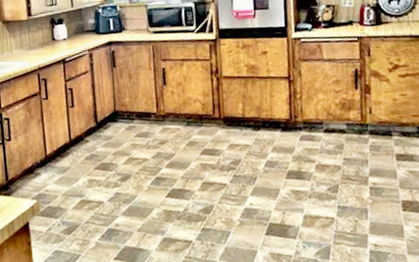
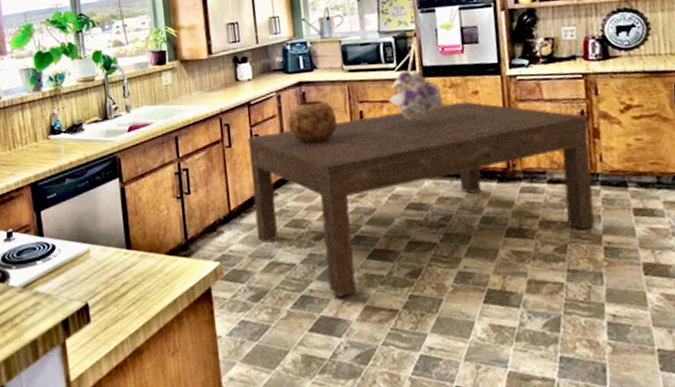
dining table: none [62,60,363,230] -> present [247,101,595,297]
decorative bowl: none [98,58,143,97] -> present [287,100,338,144]
bouquet: none [188,32,237,77] -> present [388,70,444,121]

